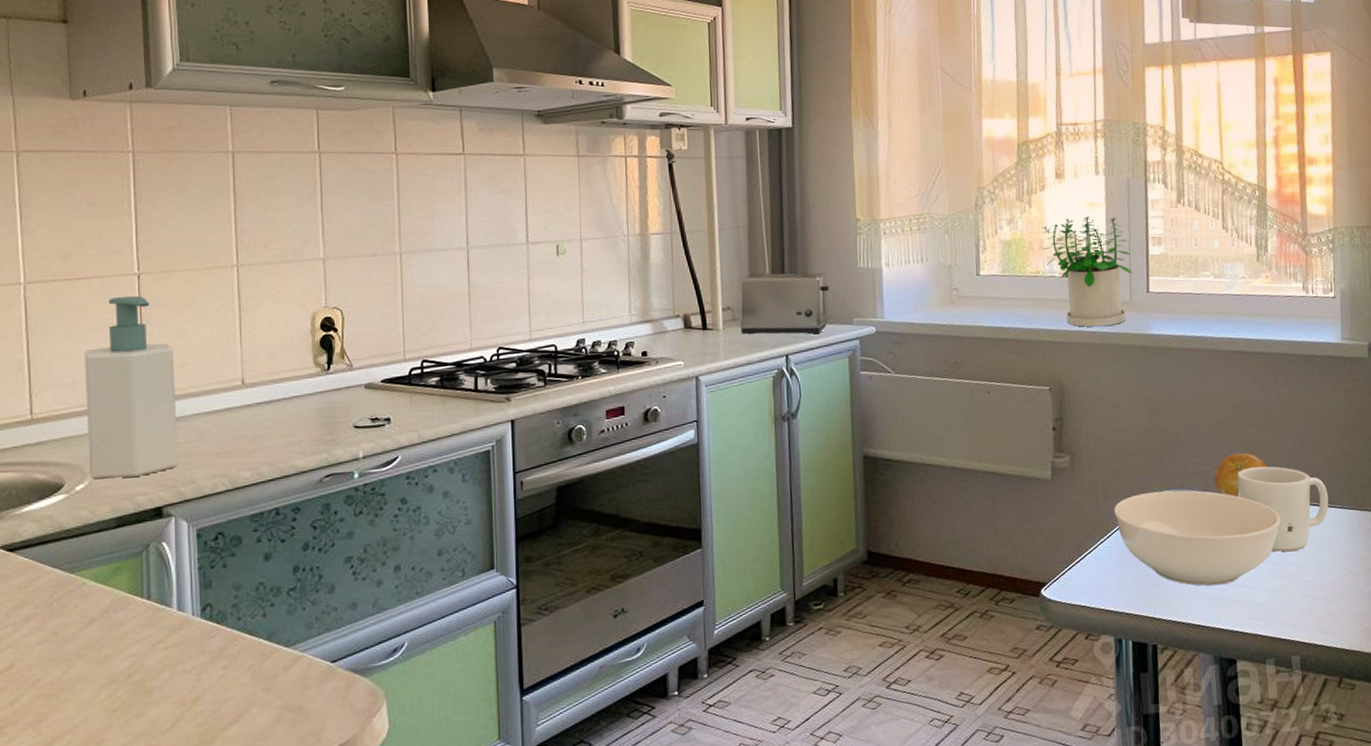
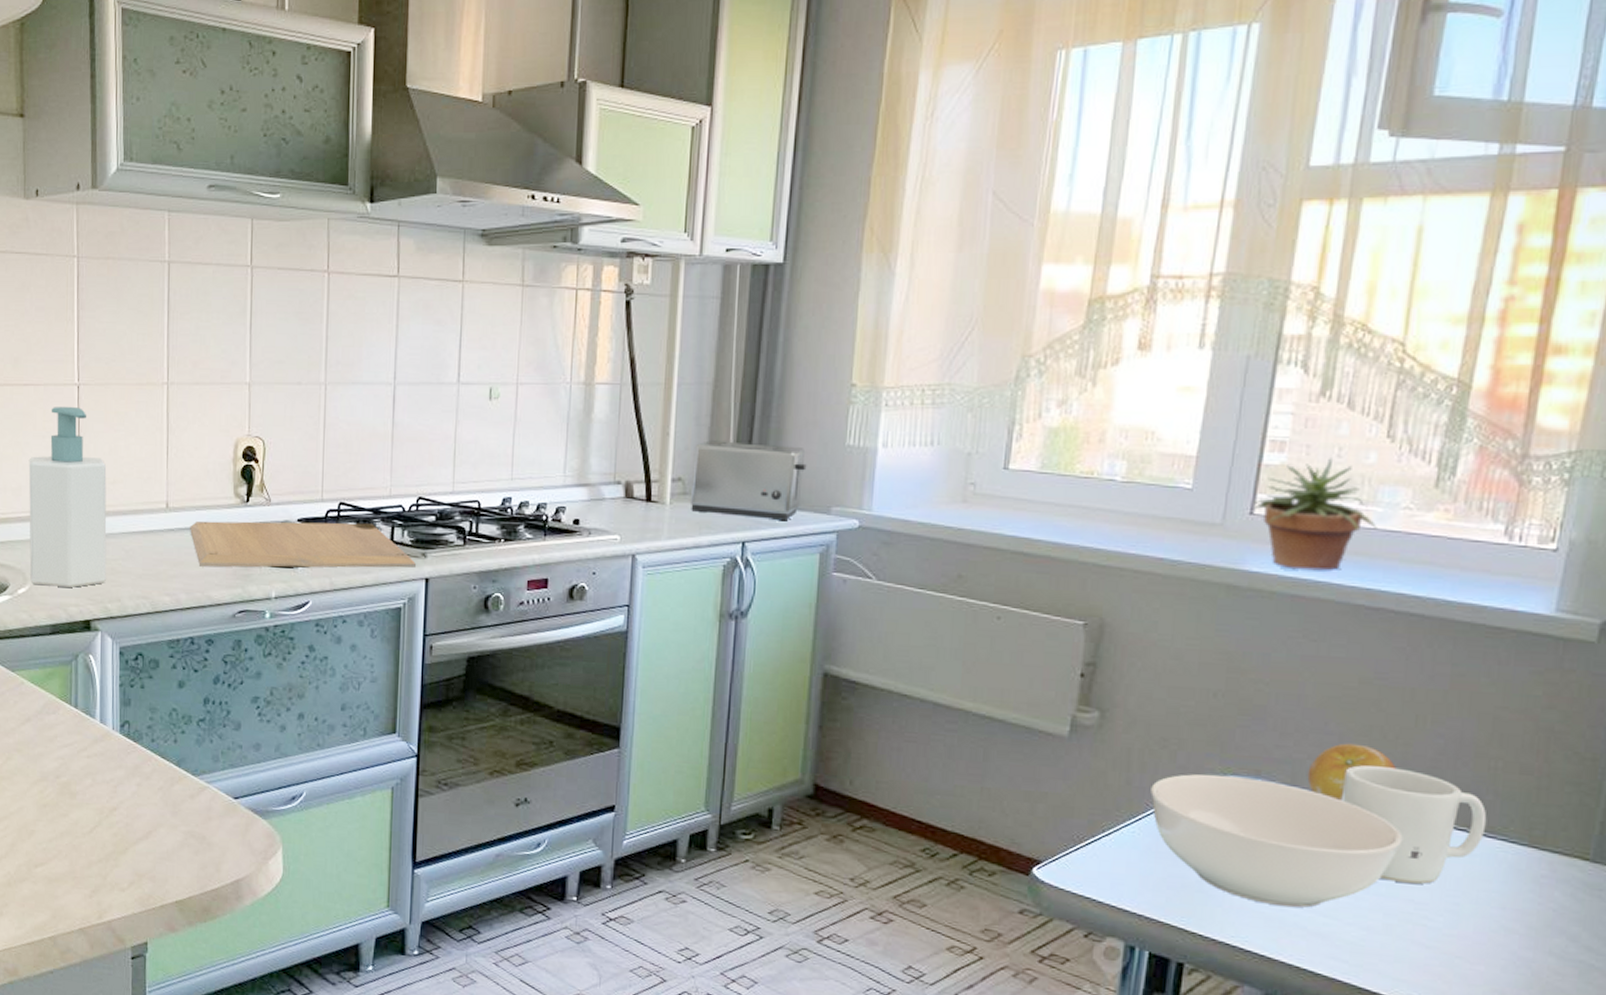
chopping board: none [269,376,502,438] -> present [190,521,417,568]
potted plant: present [1042,216,1132,328] -> none [1103,404,1234,554]
potted plant: none [1148,246,1228,330] -> present [1254,458,1377,572]

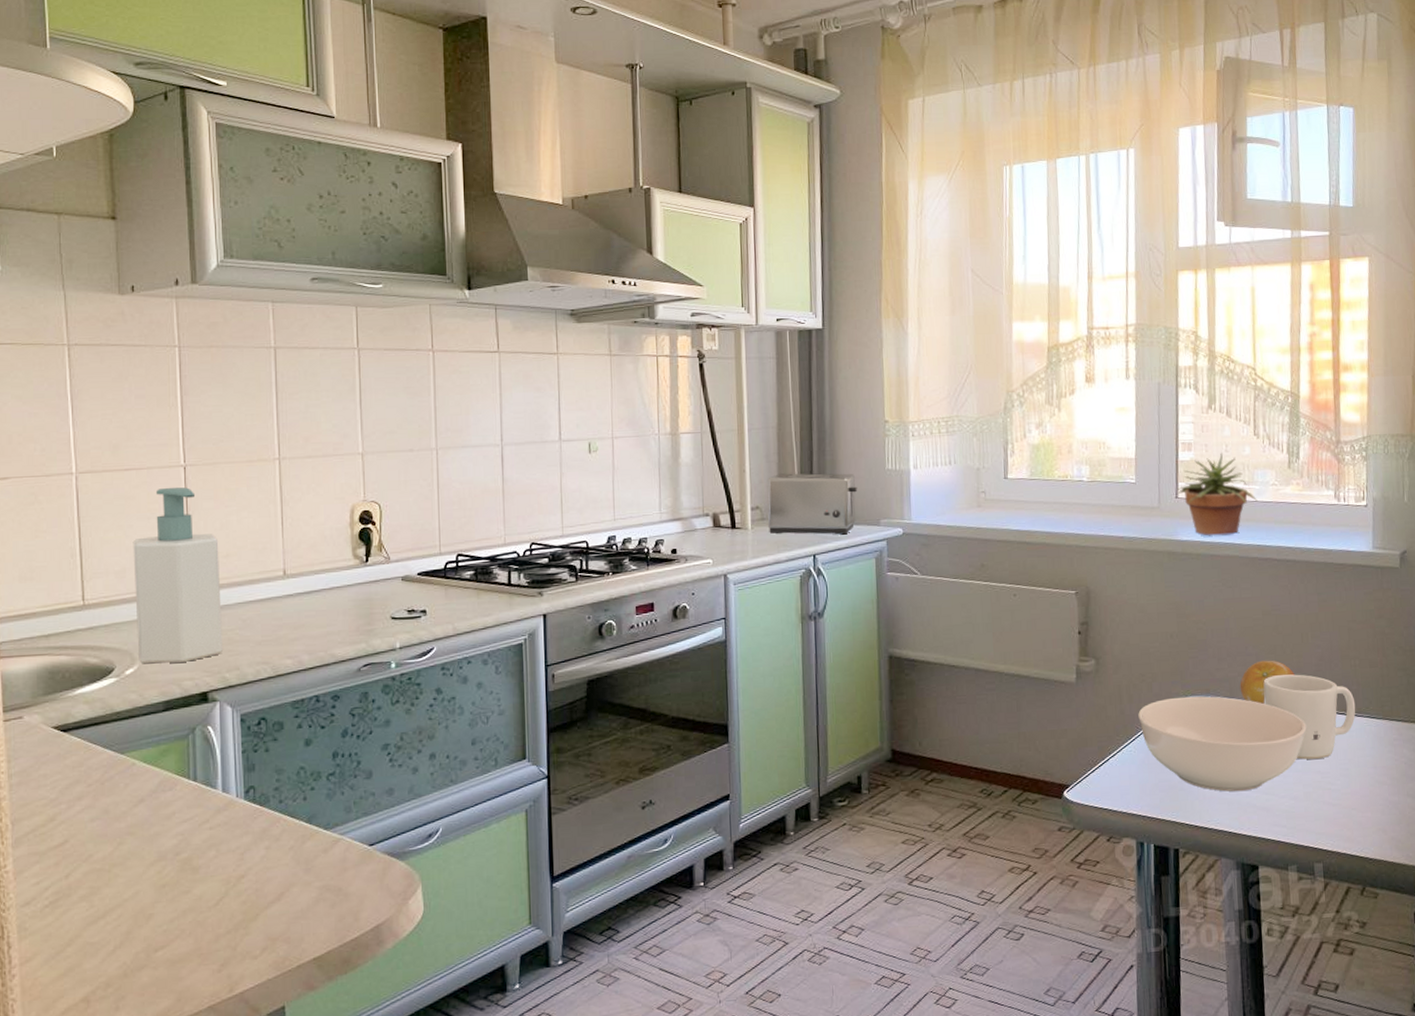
chopping board: present [190,521,417,568] -> none [309,570,535,627]

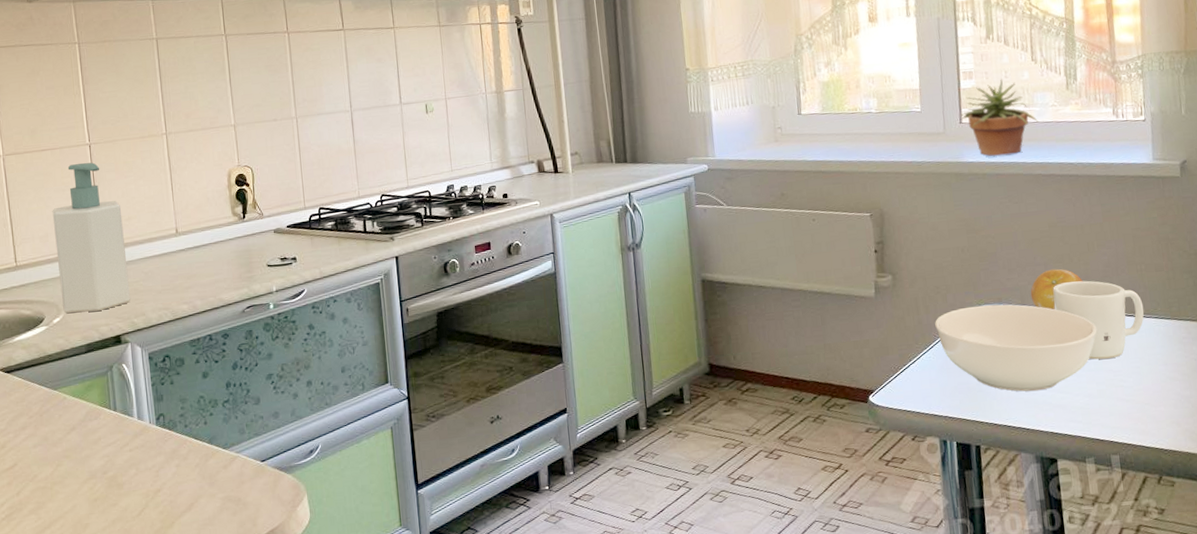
toaster: present [767,473,858,535] -> none [583,118,665,176]

